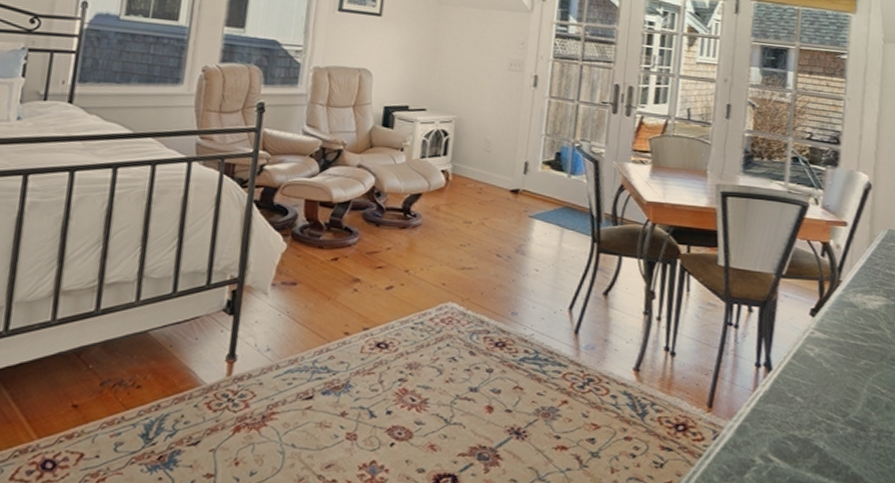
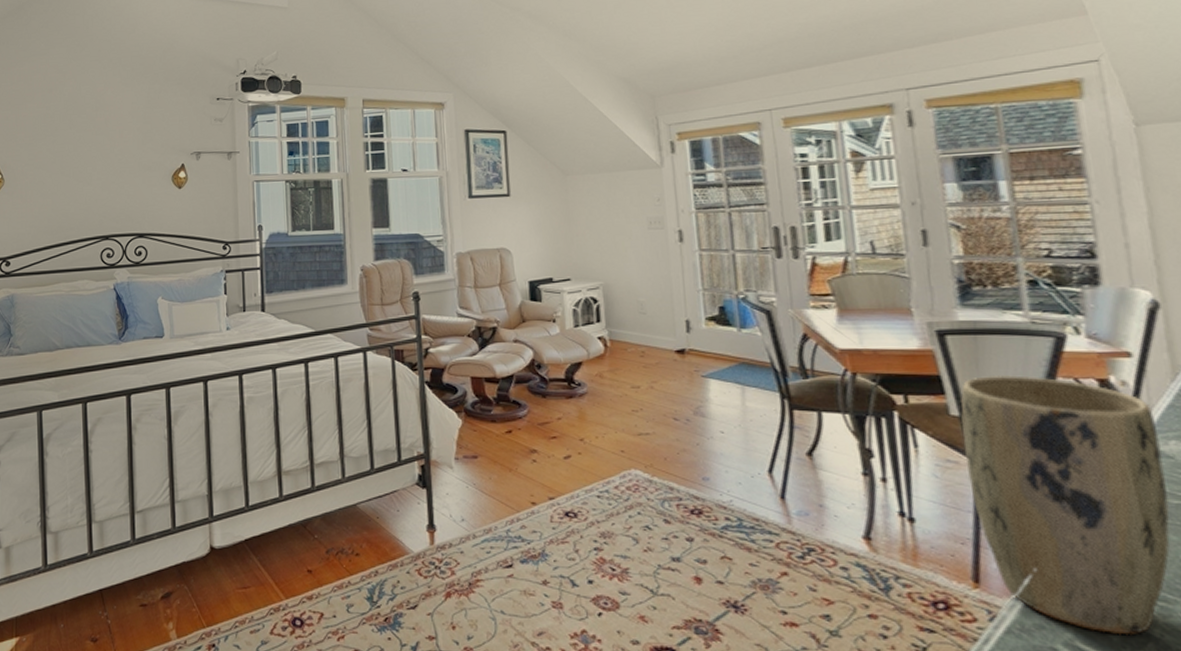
plant pot: none [720,234,852,448] -> present [961,375,1171,636]

